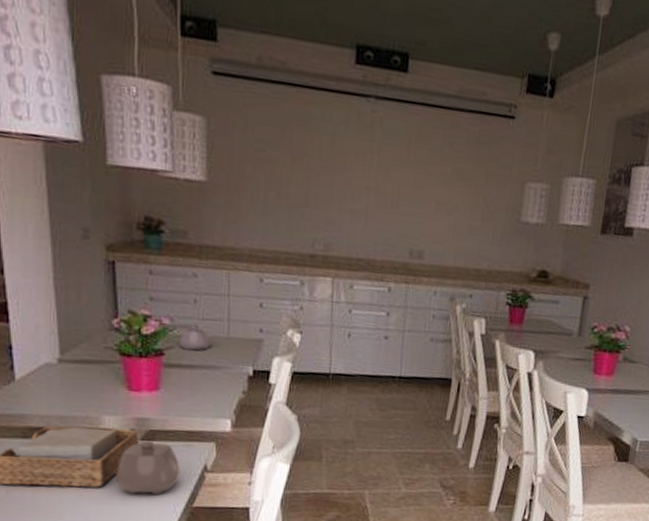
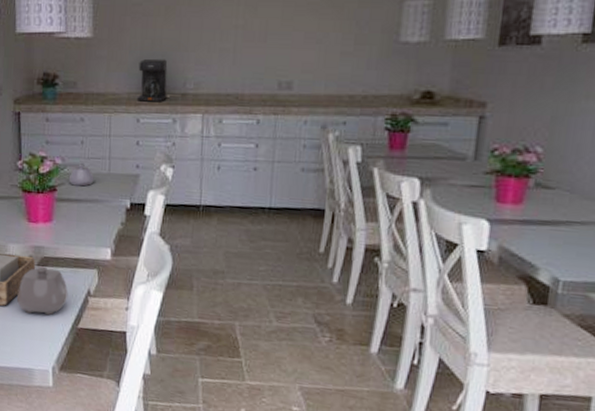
coffee maker: none [259,213,295,262] -> present [136,58,168,103]

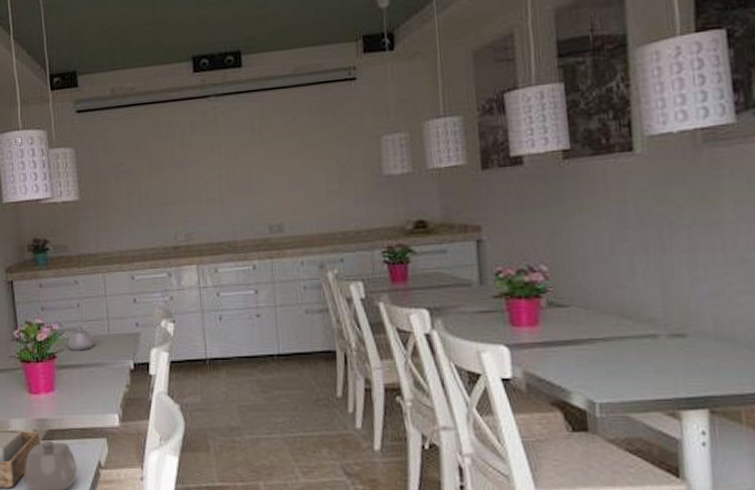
coffee maker: present [136,58,168,103] -> none [128,214,159,259]

